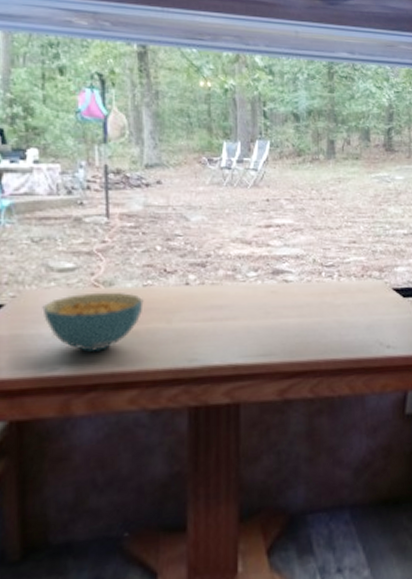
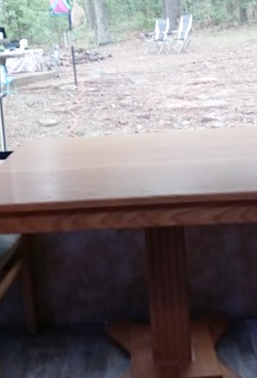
cereal bowl: present [42,292,144,352] -> none [37,140,106,184]

